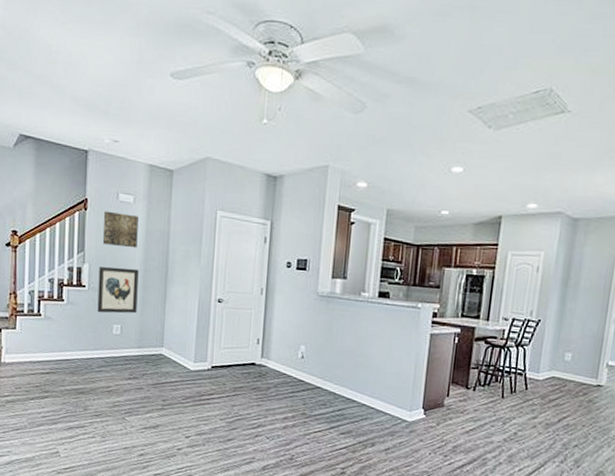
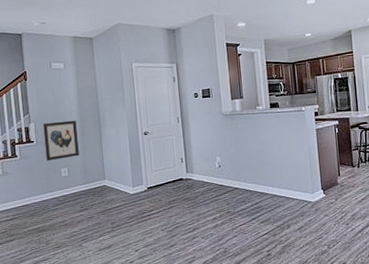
wall art: present [102,211,138,249] -> none [41,78,72,105]

